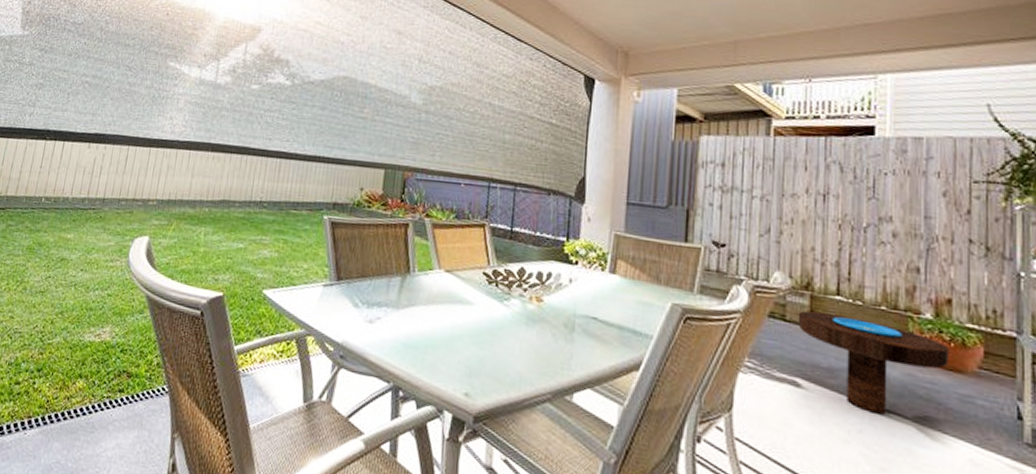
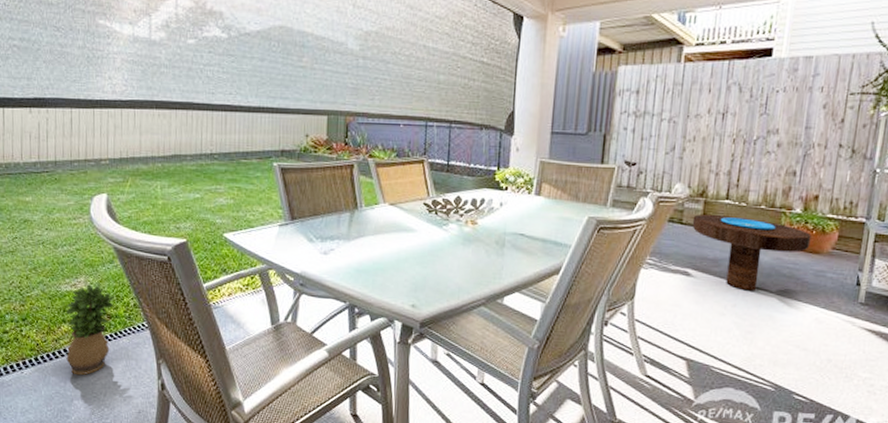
potted plant: none [74,336,139,444] -> present [66,284,115,376]

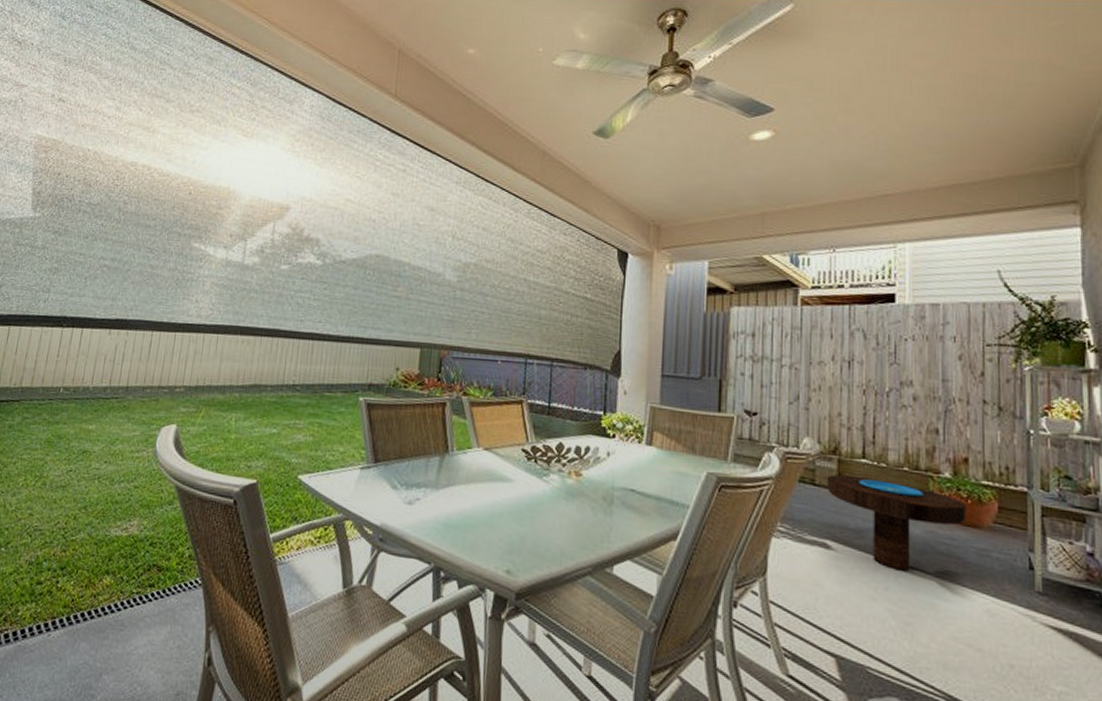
potted plant: present [66,284,115,376] -> none [102,529,170,643]

